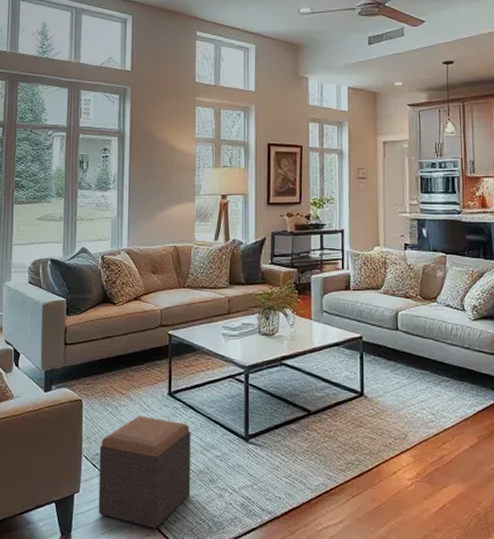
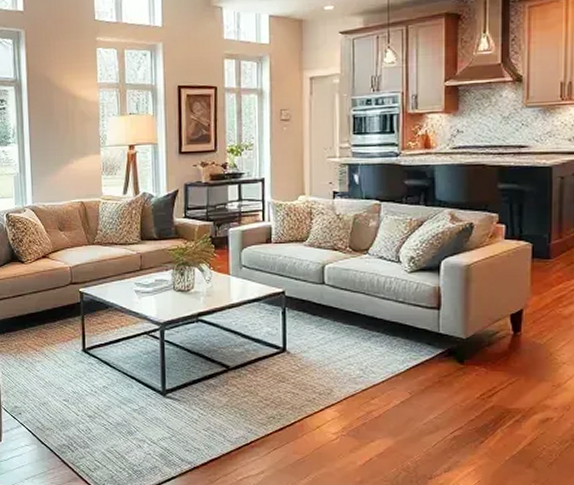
footstool: present [98,415,191,528] -> none [18,371,109,475]

